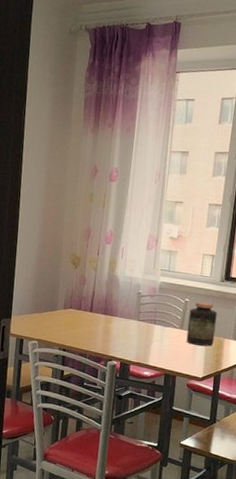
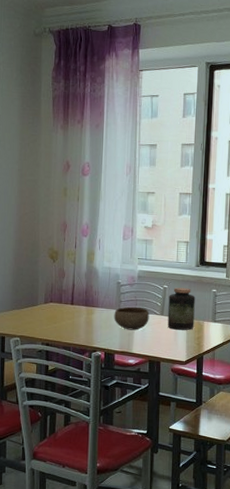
bowl: none [132,318,169,343] -> present [114,306,150,330]

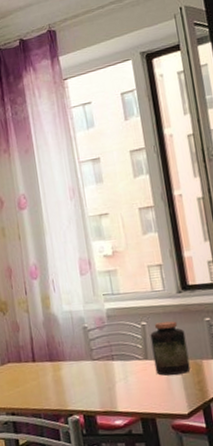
bowl: present [114,306,150,330] -> none [86,353,131,384]

